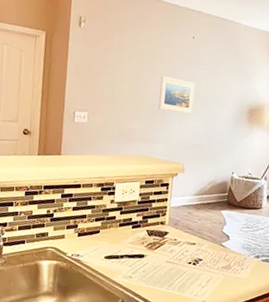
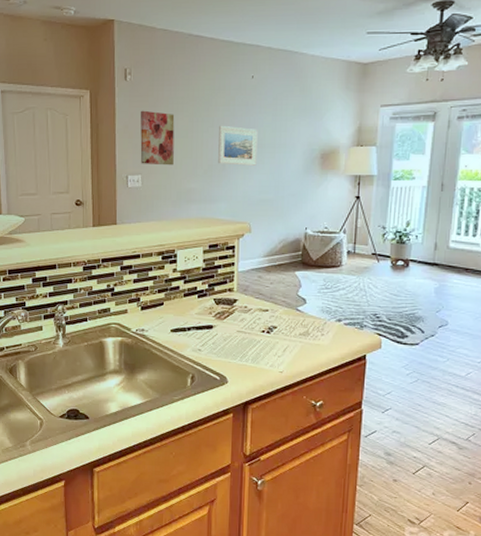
wall art: none [88,55,122,107] -> present [140,110,175,166]

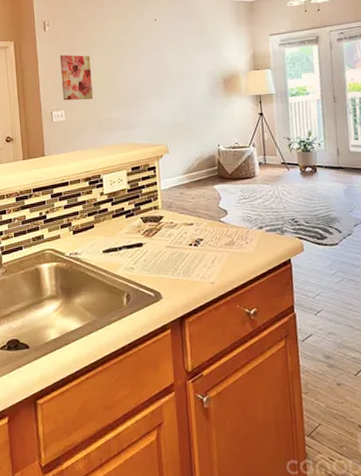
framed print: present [218,125,258,166] -> none [130,62,167,95]

